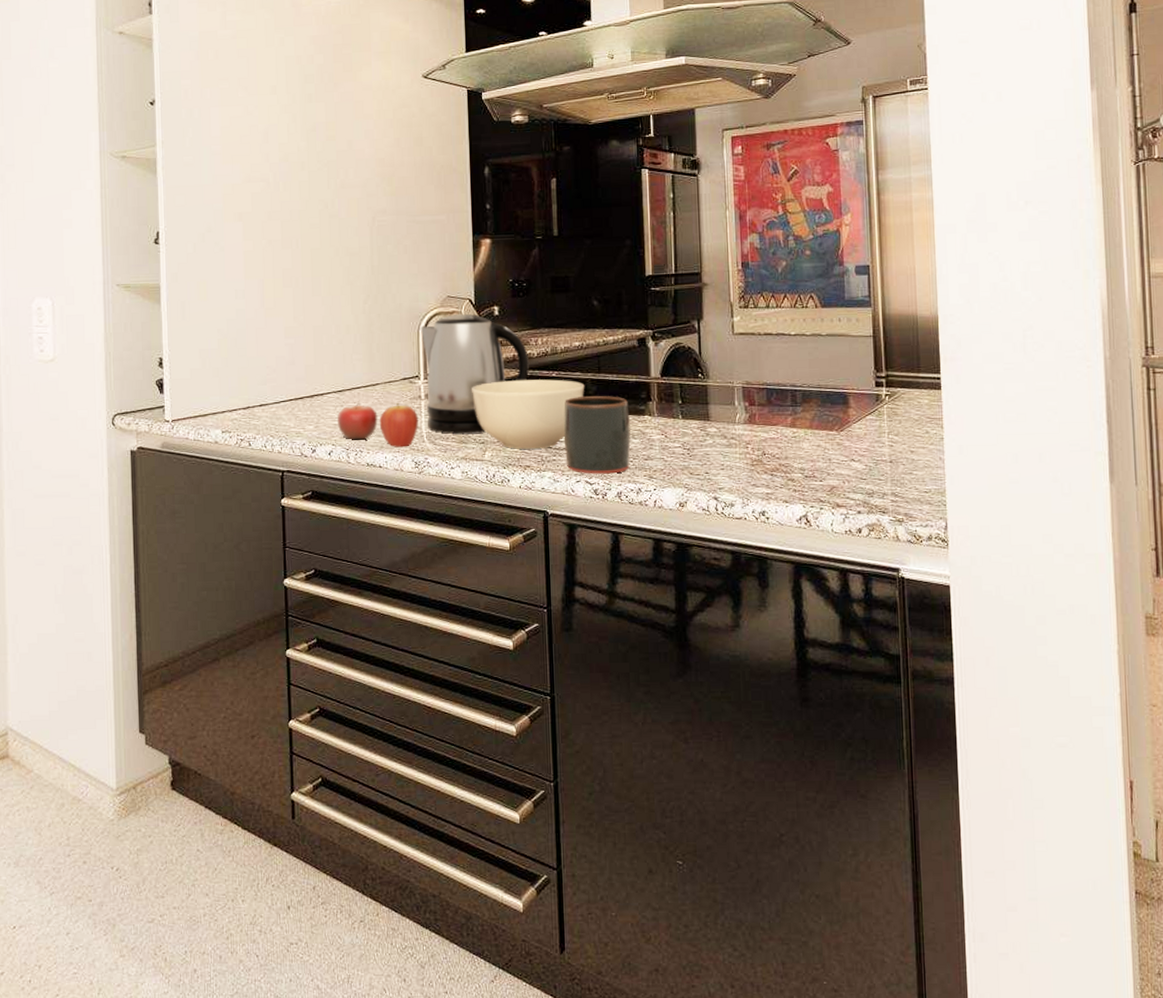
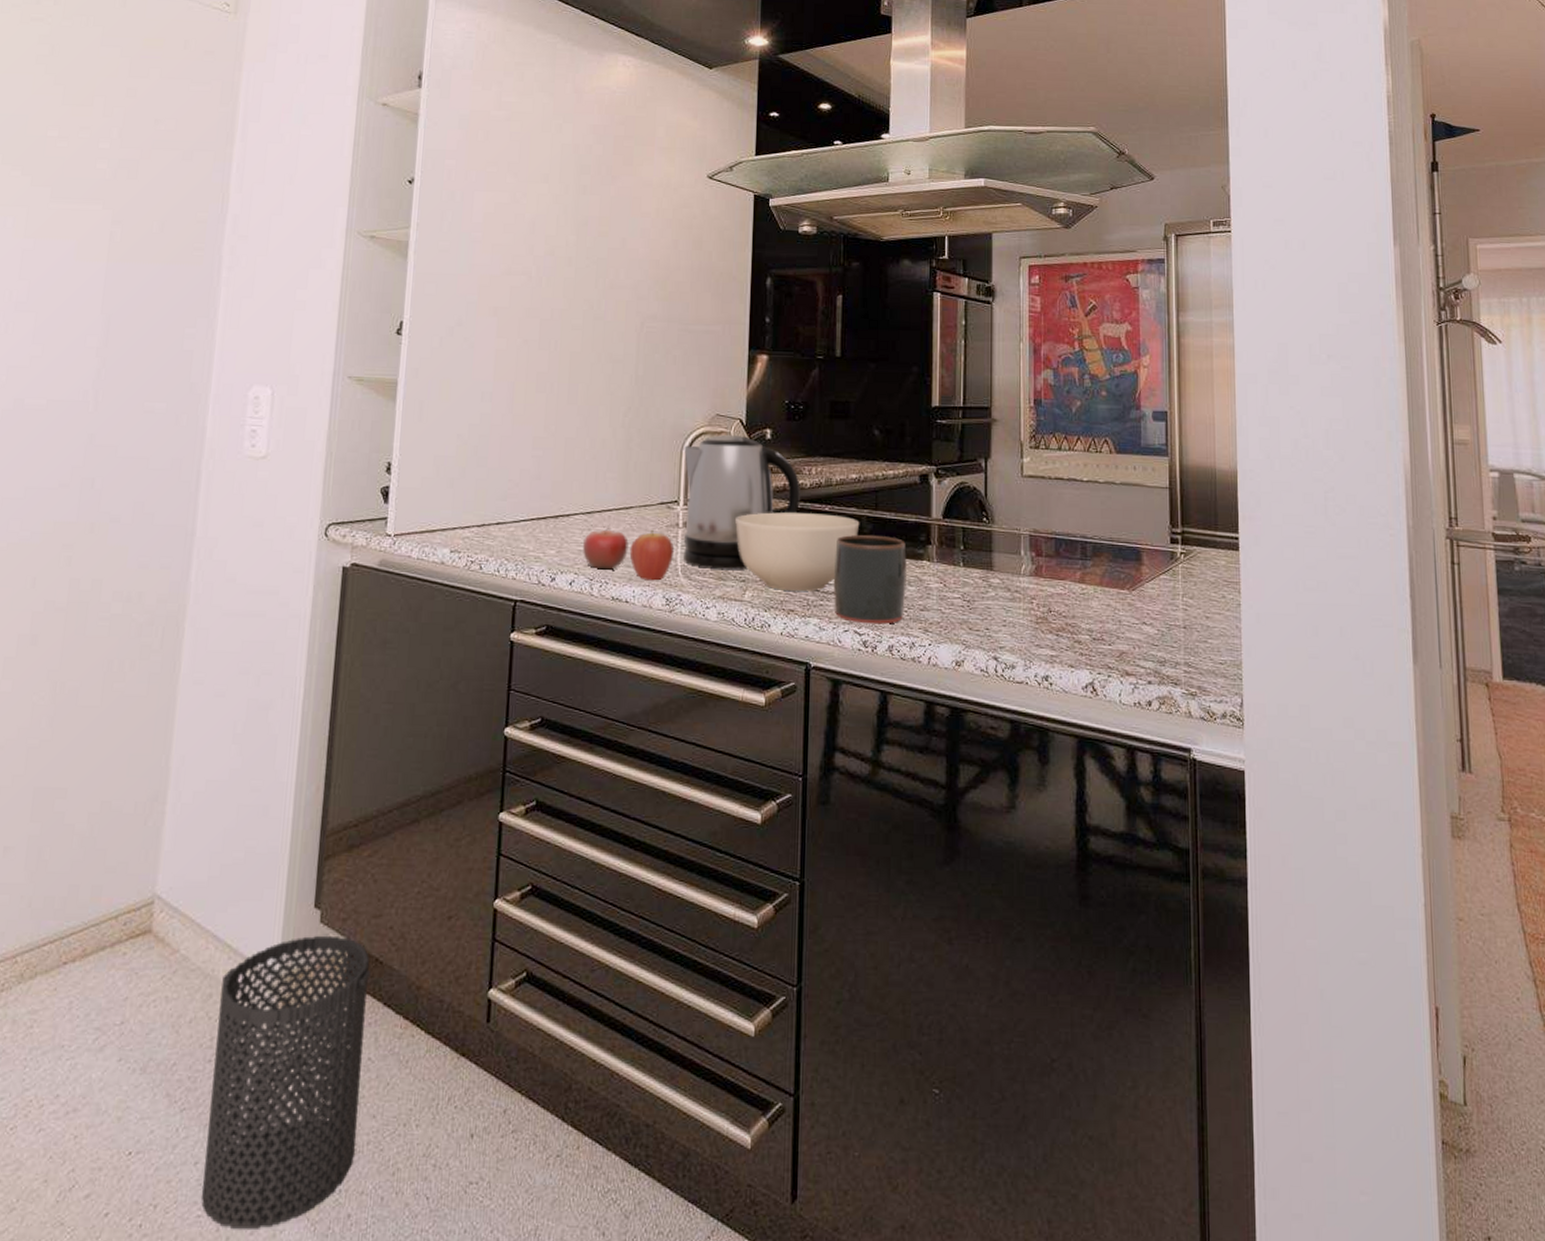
trash can: none [71,754,195,982] -> present [201,935,371,1229]

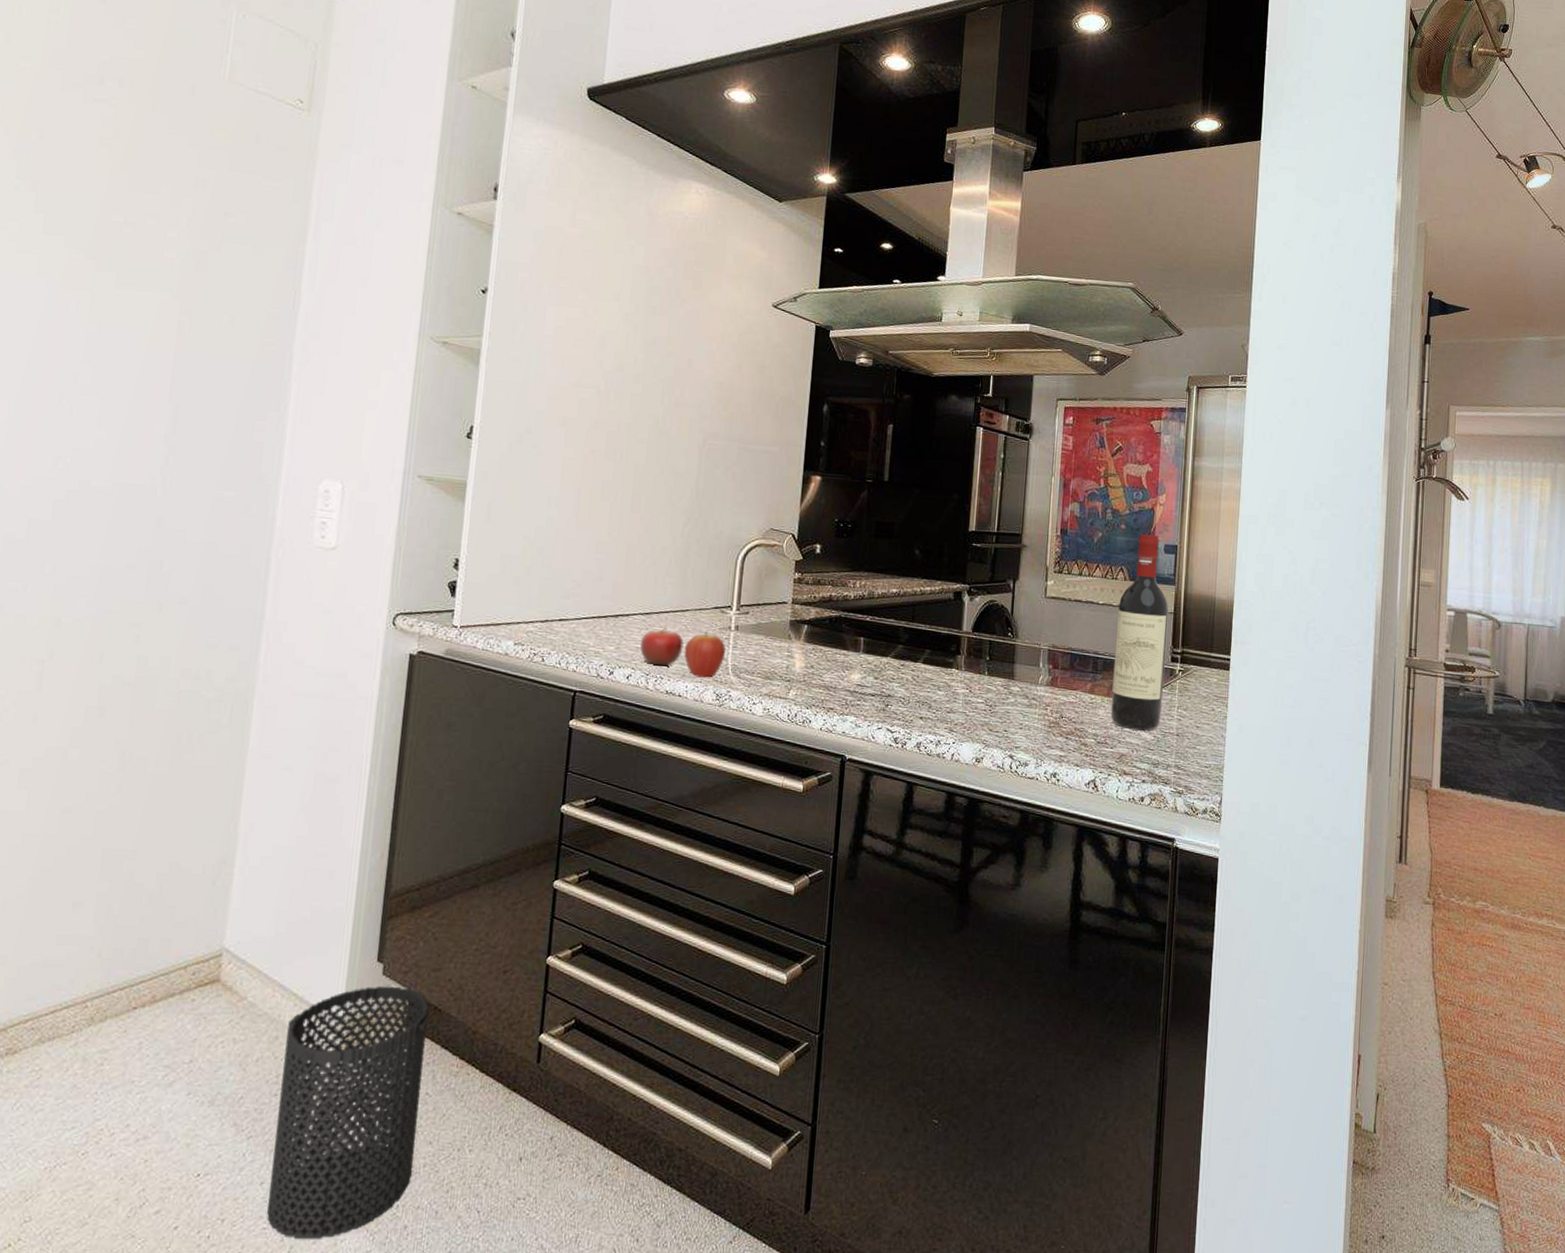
kettle: present [684,435,800,570] -> none [734,548,845,671]
bowl: present [735,512,860,591] -> none [783,619,898,692]
mug: present [833,534,907,624] -> none [870,643,938,724]
wine bottle: none [1105,401,1165,624] -> present [1110,534,1169,731]

